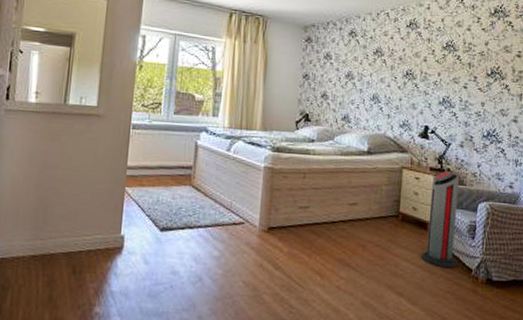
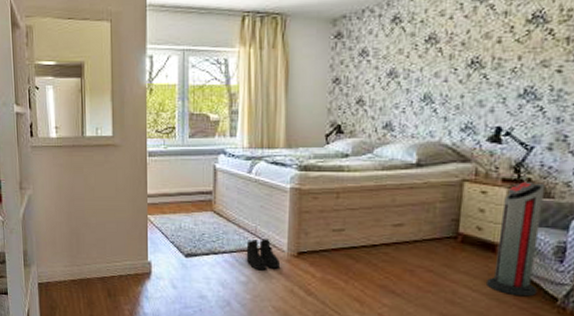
boots: none [220,214,252,244] -> present [246,239,281,269]

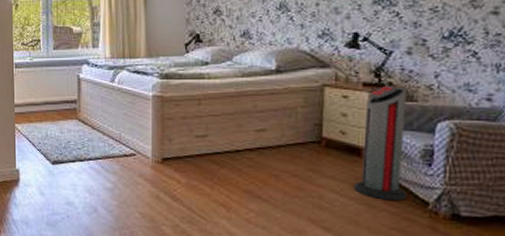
boots: present [246,239,281,269] -> none [111,145,146,176]

